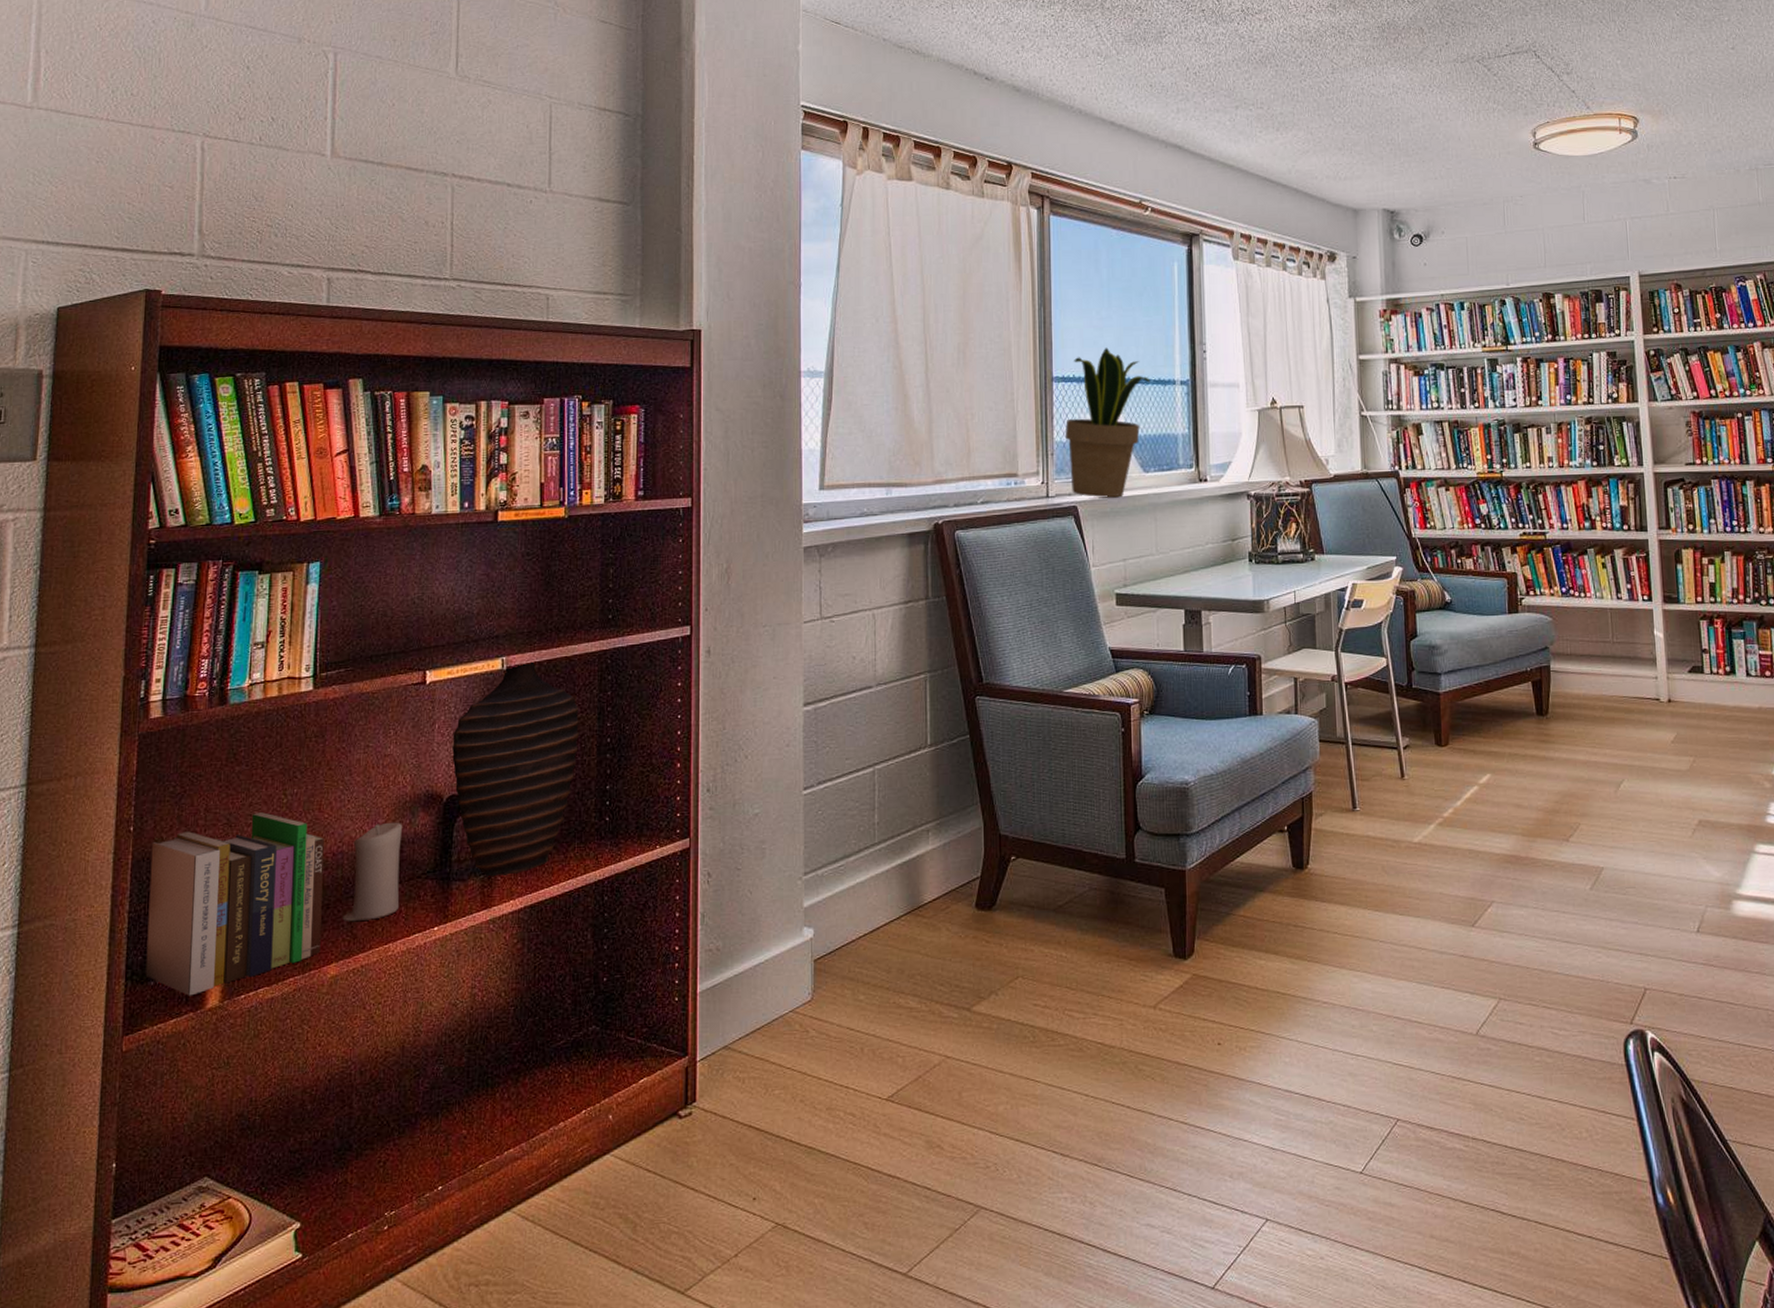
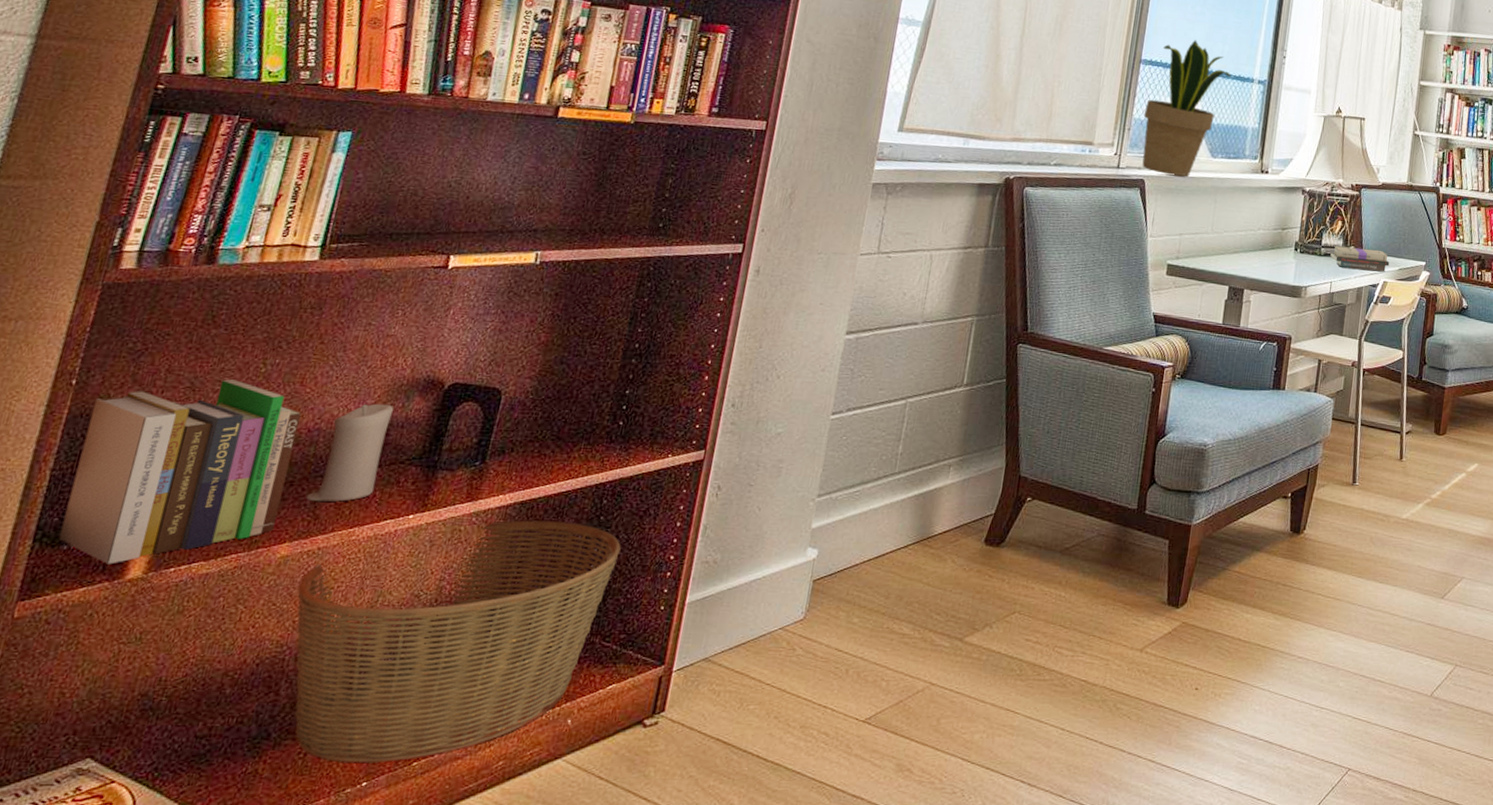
basket: none [350,921,628,1169] -> present [294,520,621,764]
decorative vase: present [452,660,579,877] -> none [460,258,611,470]
books: none [1289,549,1356,574] -> present [1330,246,1390,272]

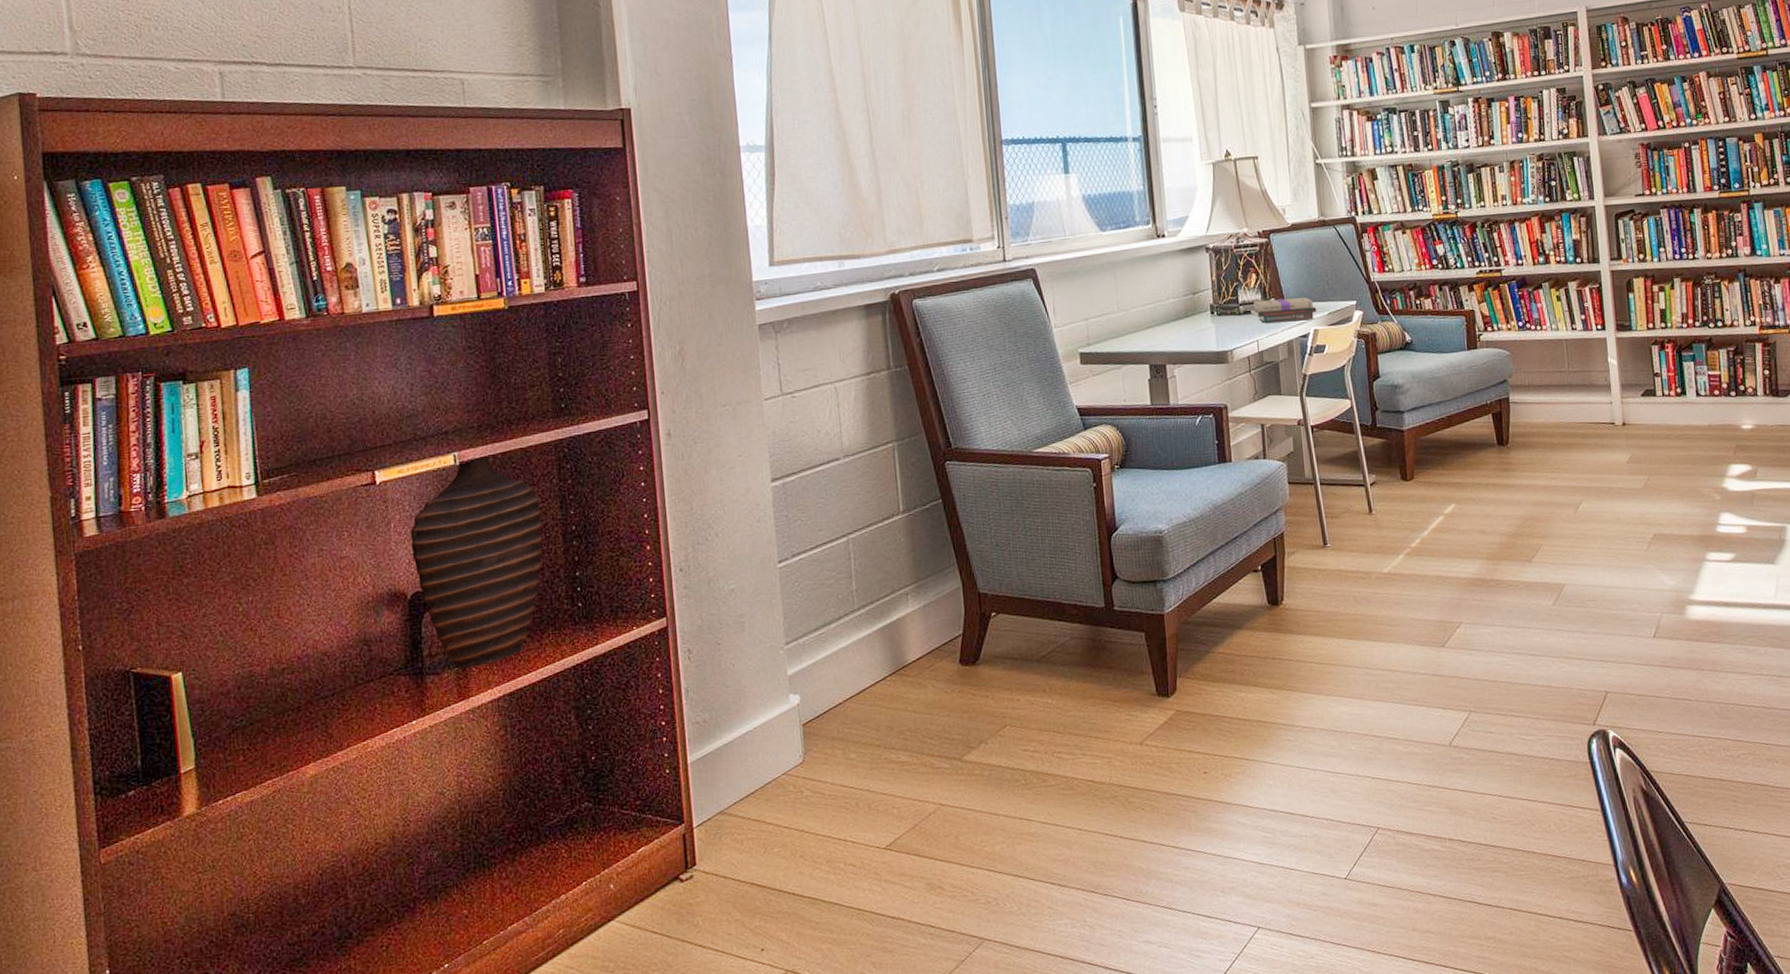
books: present [58,379,301,565] -> none [104,622,296,806]
basket: present [294,520,621,764] -> none [333,705,614,950]
candle: present [306,403,394,502] -> none [315,622,374,722]
decorative vase: none [460,258,611,470] -> present [410,453,543,669]
potted plant: present [1142,40,1231,177] -> none [1018,107,1103,259]

